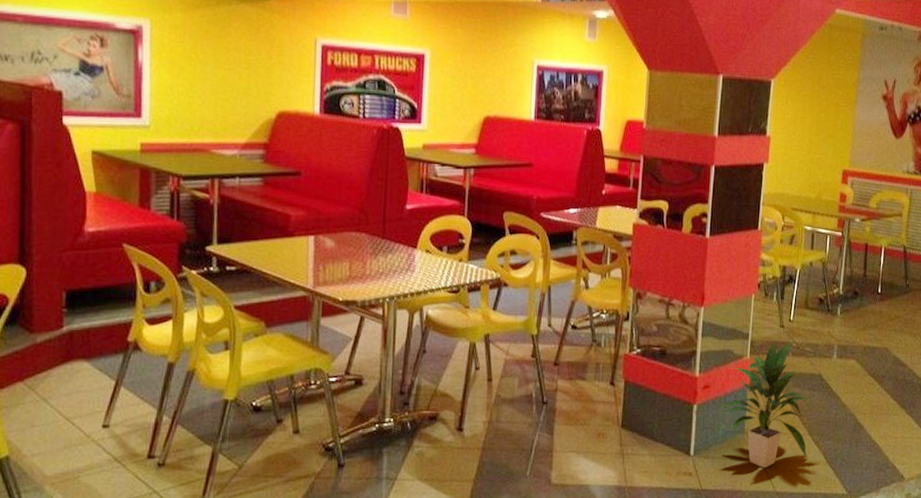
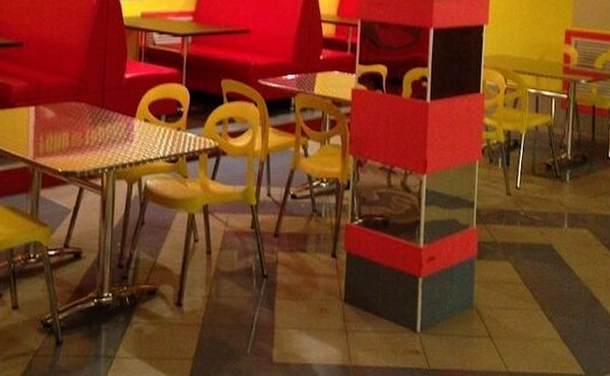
indoor plant: present [721,341,809,468] -> none [447,210,540,346]

